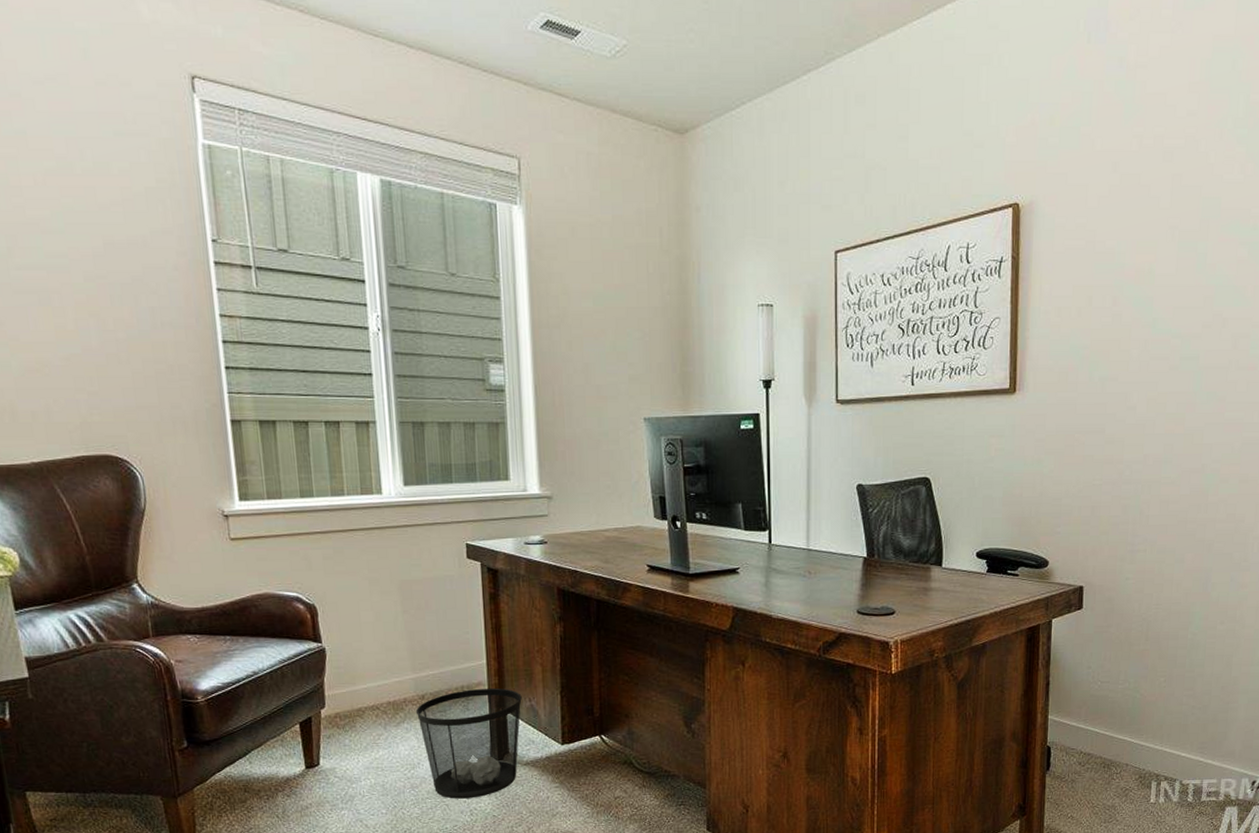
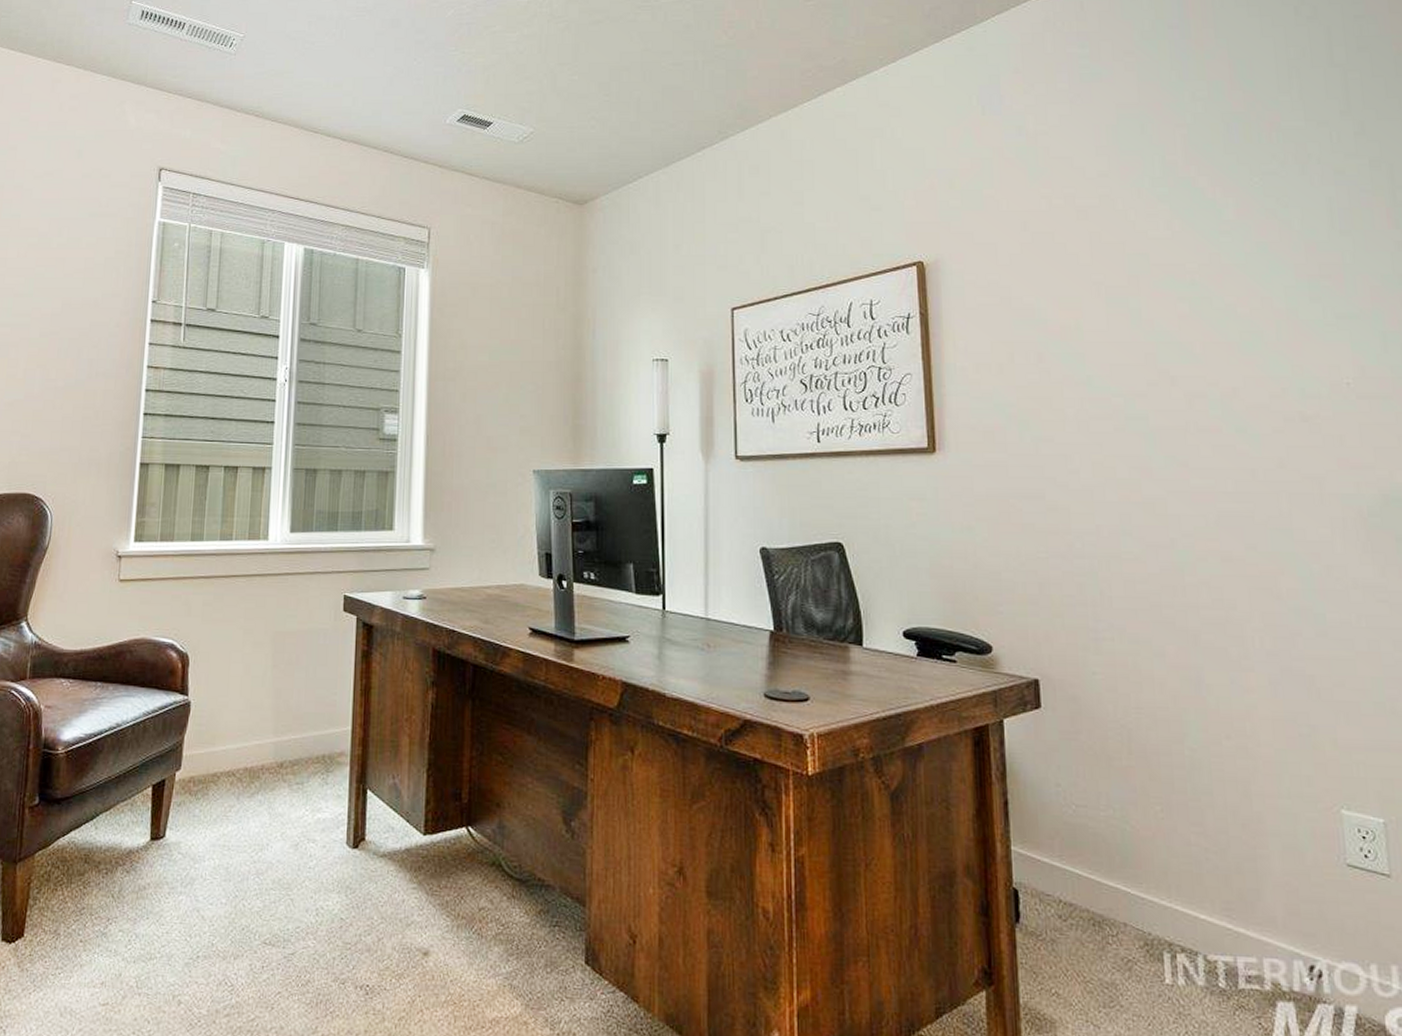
waste bin: present [415,688,522,799] -> none [271,759,385,894]

